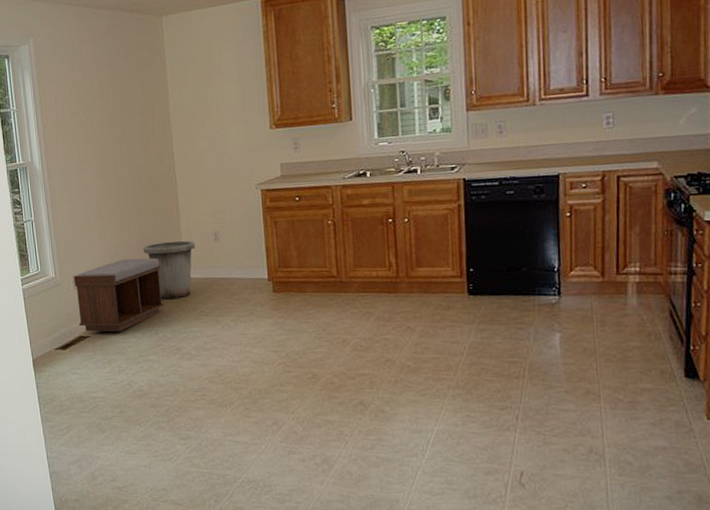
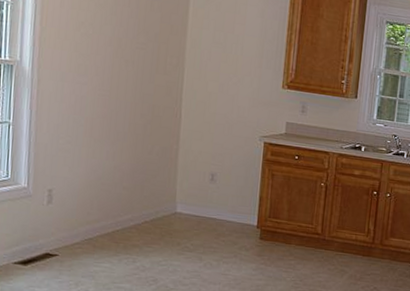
bench: present [73,257,164,332] -> none [46,182,150,255]
trash can: present [143,240,195,300] -> none [133,172,190,231]

